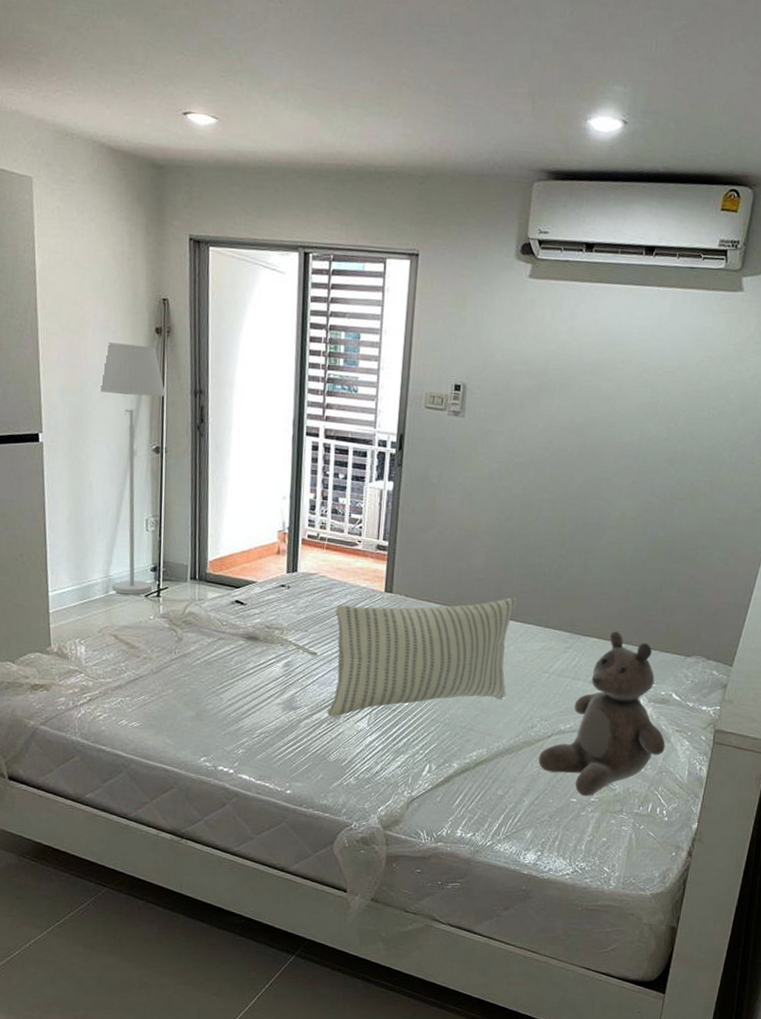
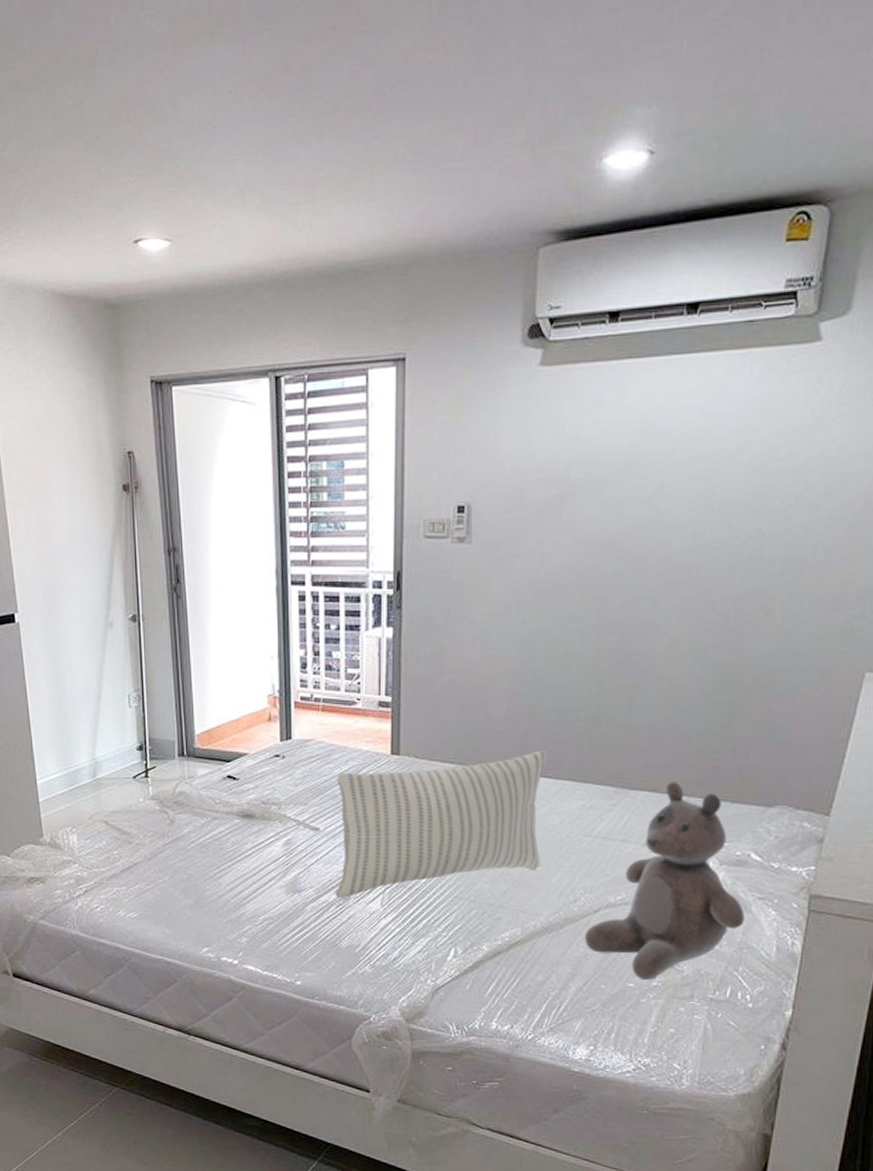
floor lamp: present [101,342,165,595] -> none [72,506,139,777]

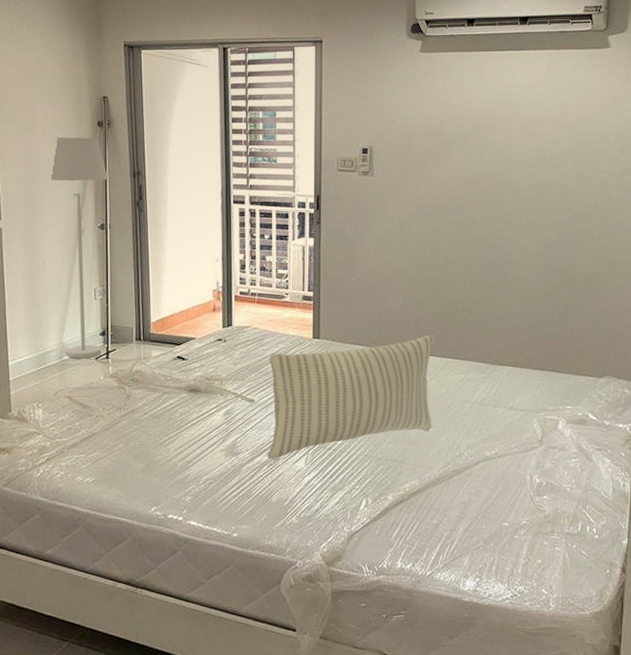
floor lamp: none [72,506,139,777] -> present [51,137,108,359]
stuffed animal: present [585,780,745,981] -> none [469,358,588,520]

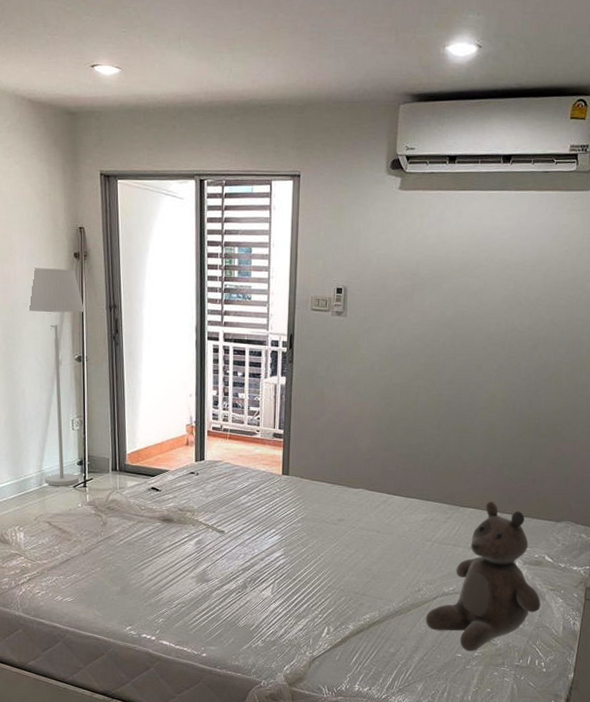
pillow: present [267,334,434,459] -> none [236,475,400,587]
stuffed animal: none [469,358,588,520] -> present [426,501,541,652]

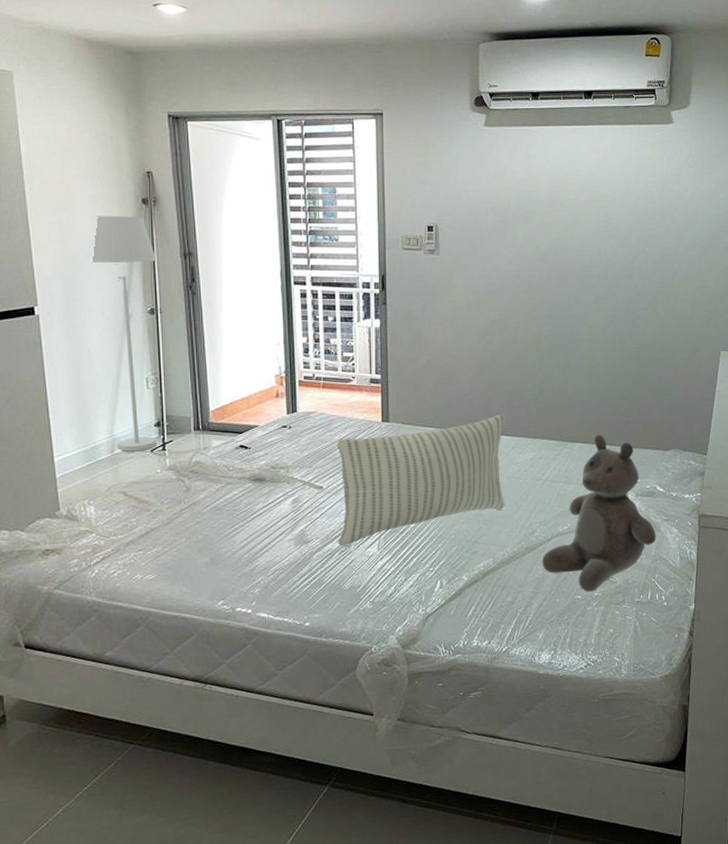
pillow: none [236,475,400,587] -> present [337,414,505,545]

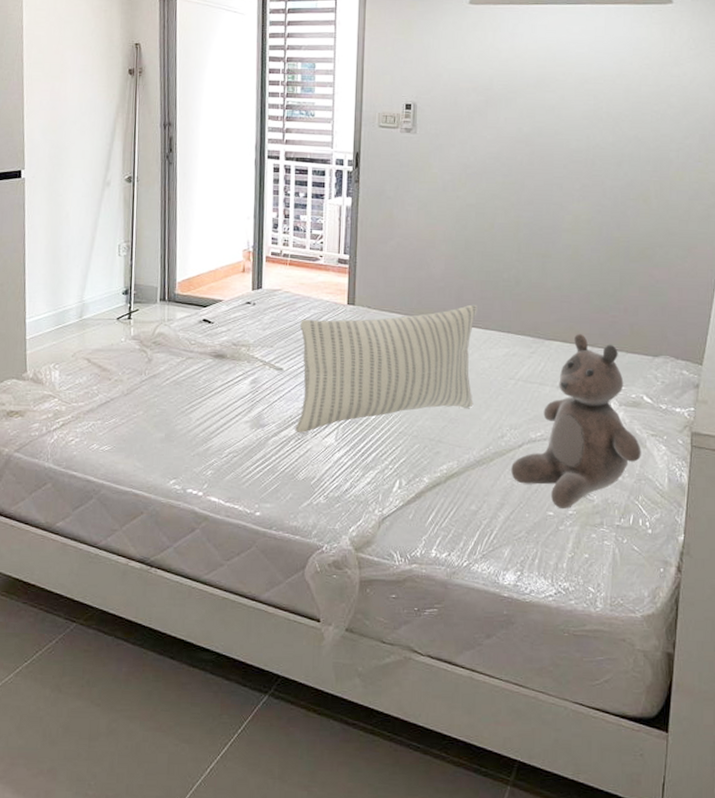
floor lamp: present [93,216,156,452] -> none [78,85,137,319]

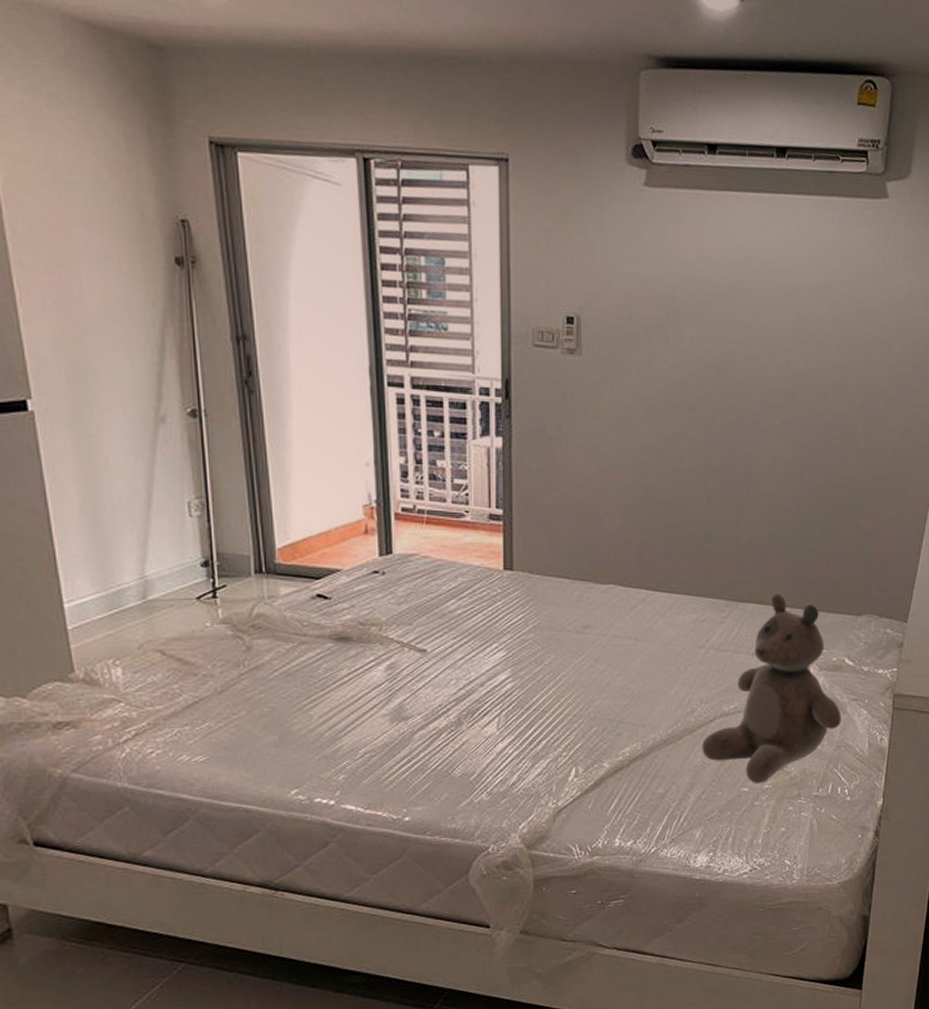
pillow: present [295,304,478,433] -> none [445,565,661,723]

